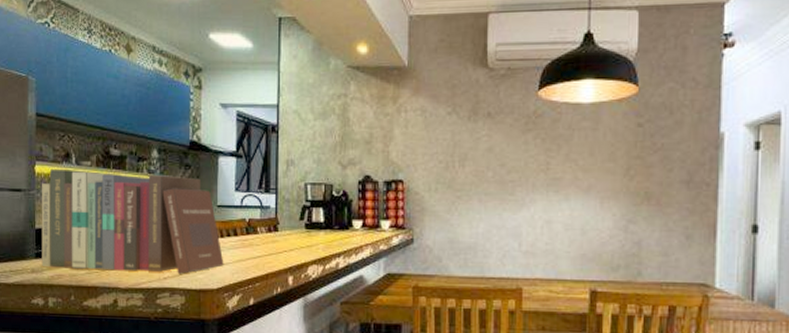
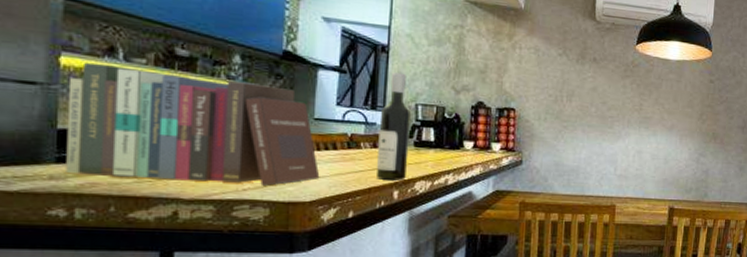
bottle: none [271,152,301,265] -> present [376,72,411,181]

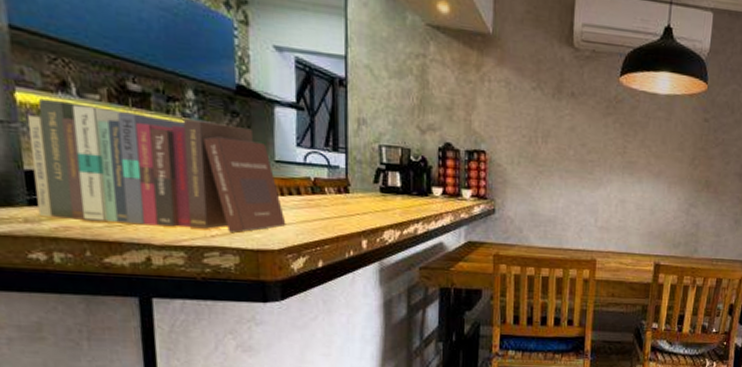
bottle: present [376,72,411,181] -> none [342,109,375,229]

